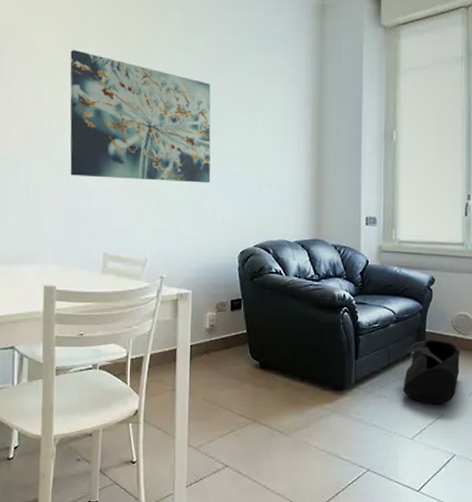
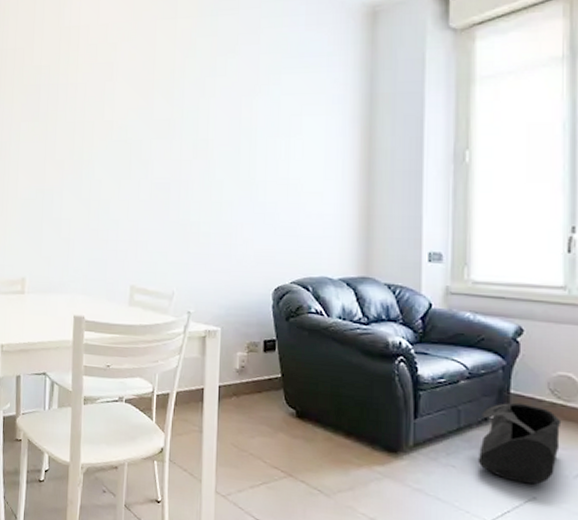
wall art: present [70,50,211,183] -> none [99,84,243,215]

